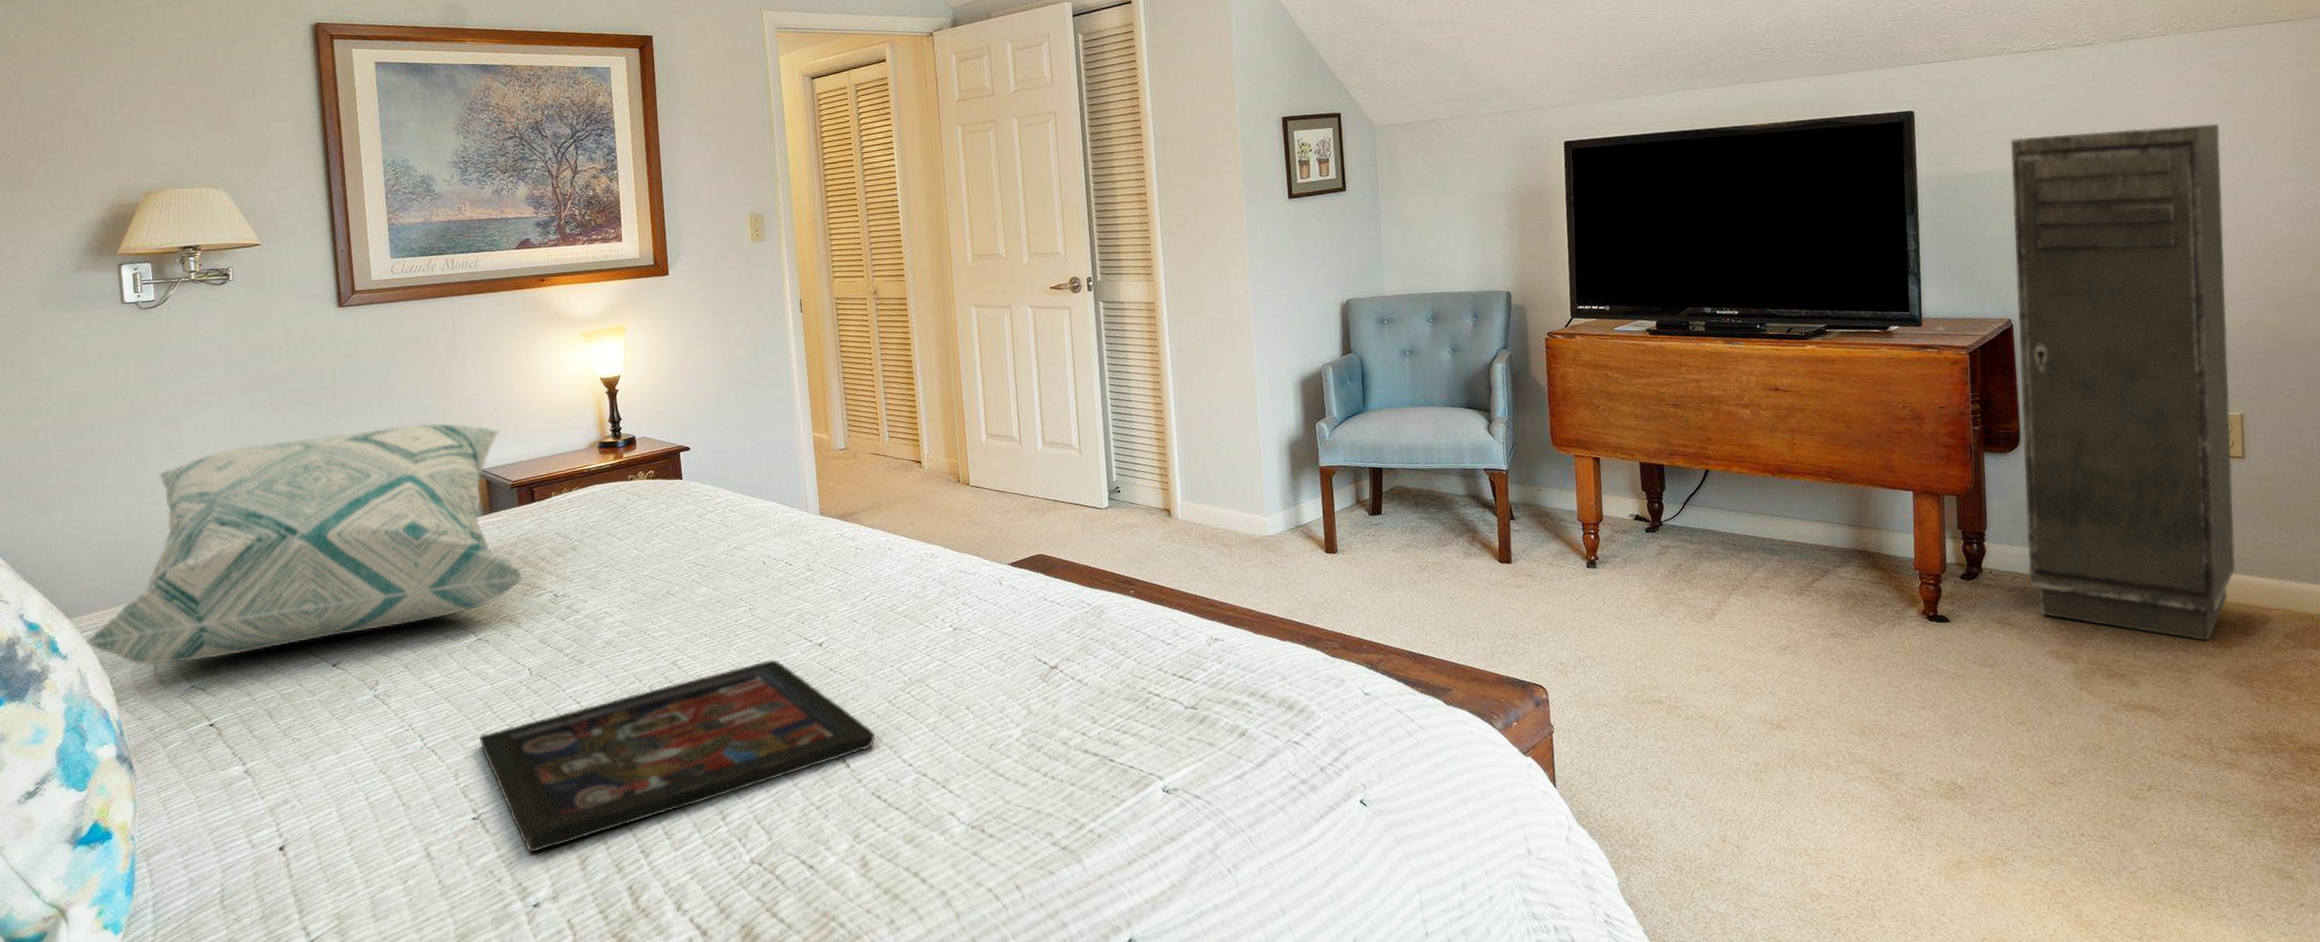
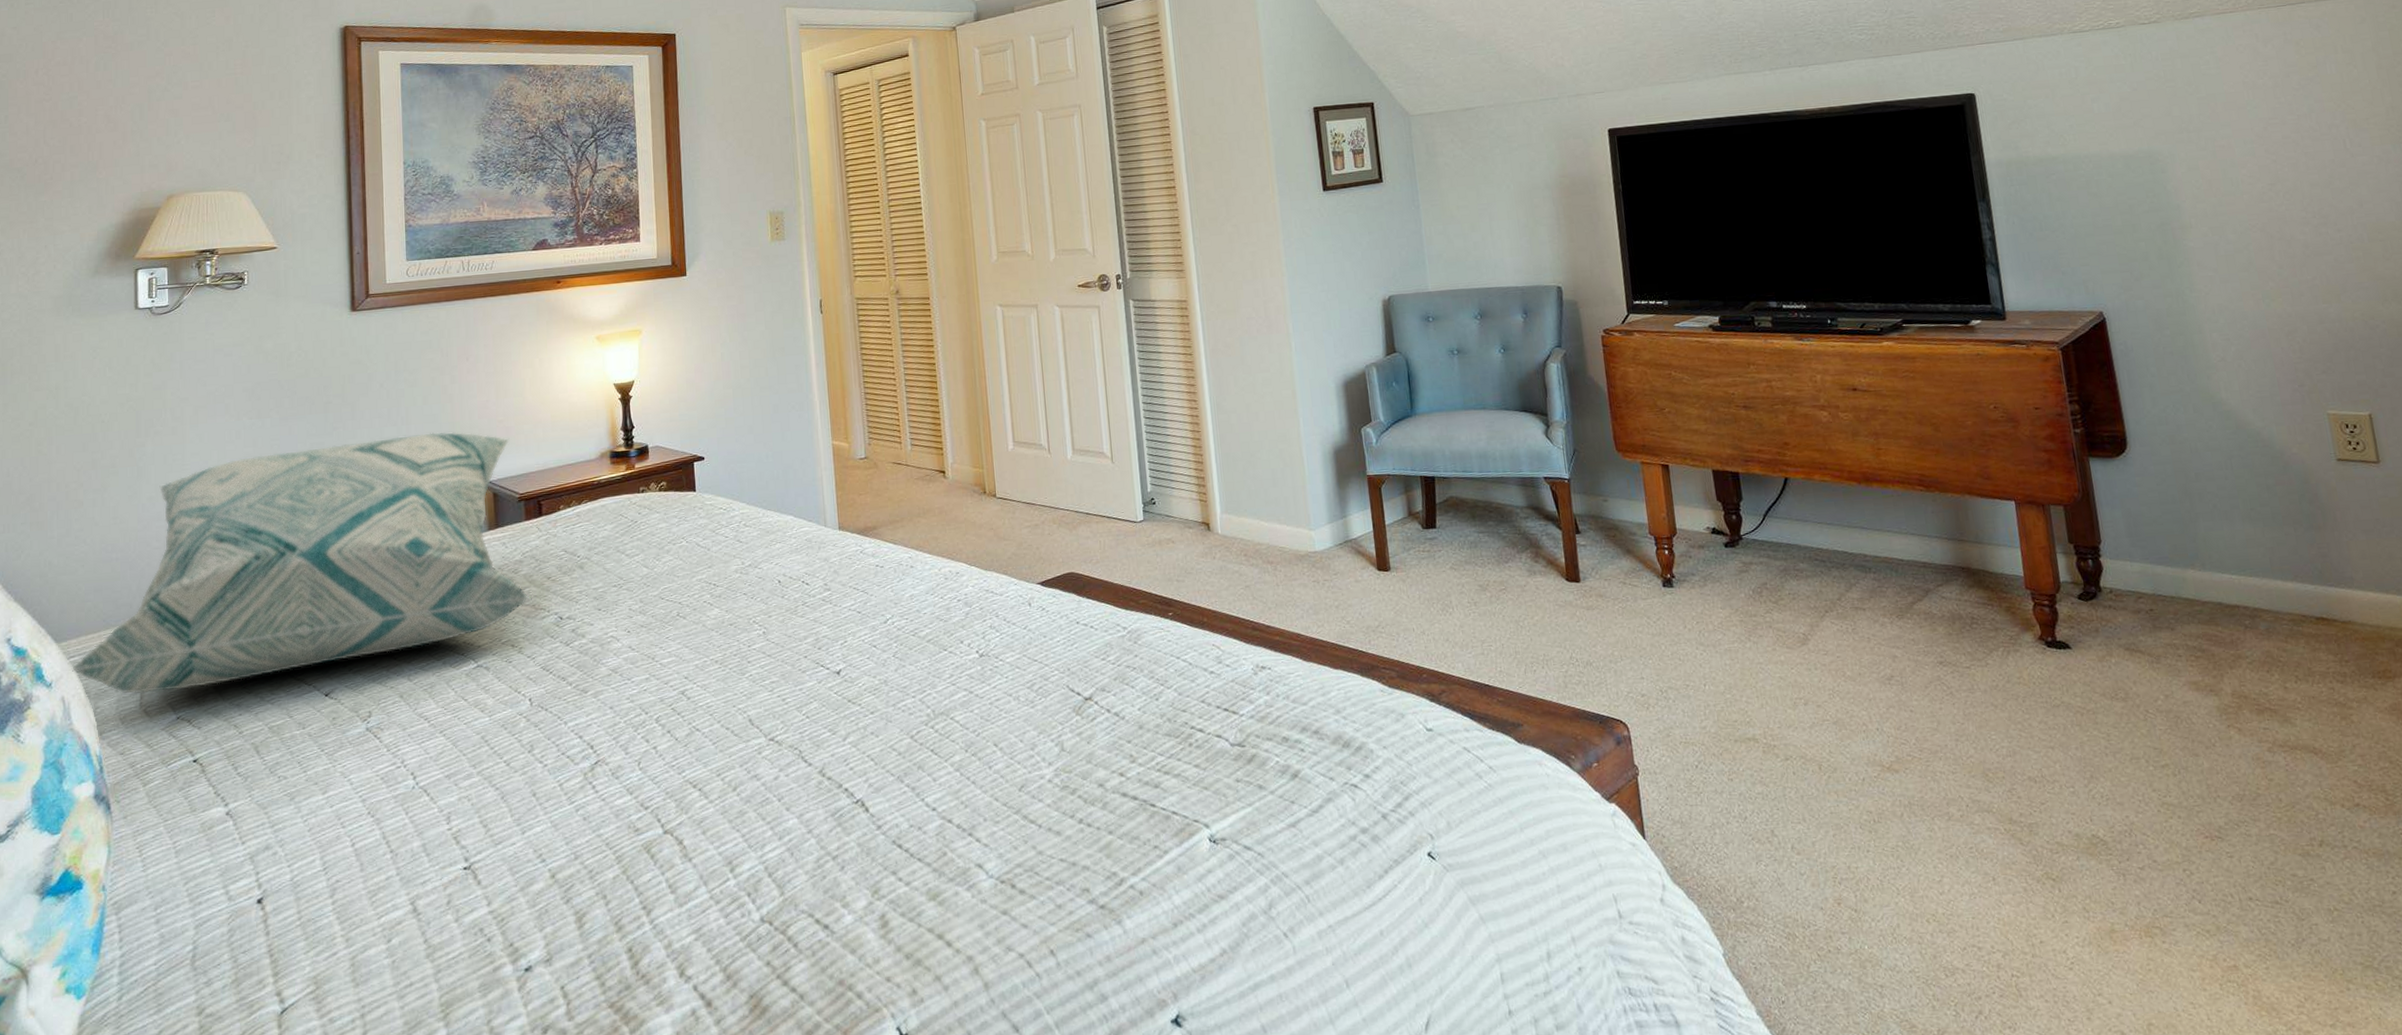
decorative tray: present [478,659,876,853] -> none [474,689,897,908]
storage cabinet: present [2011,123,2235,641] -> none [2081,102,2386,671]

